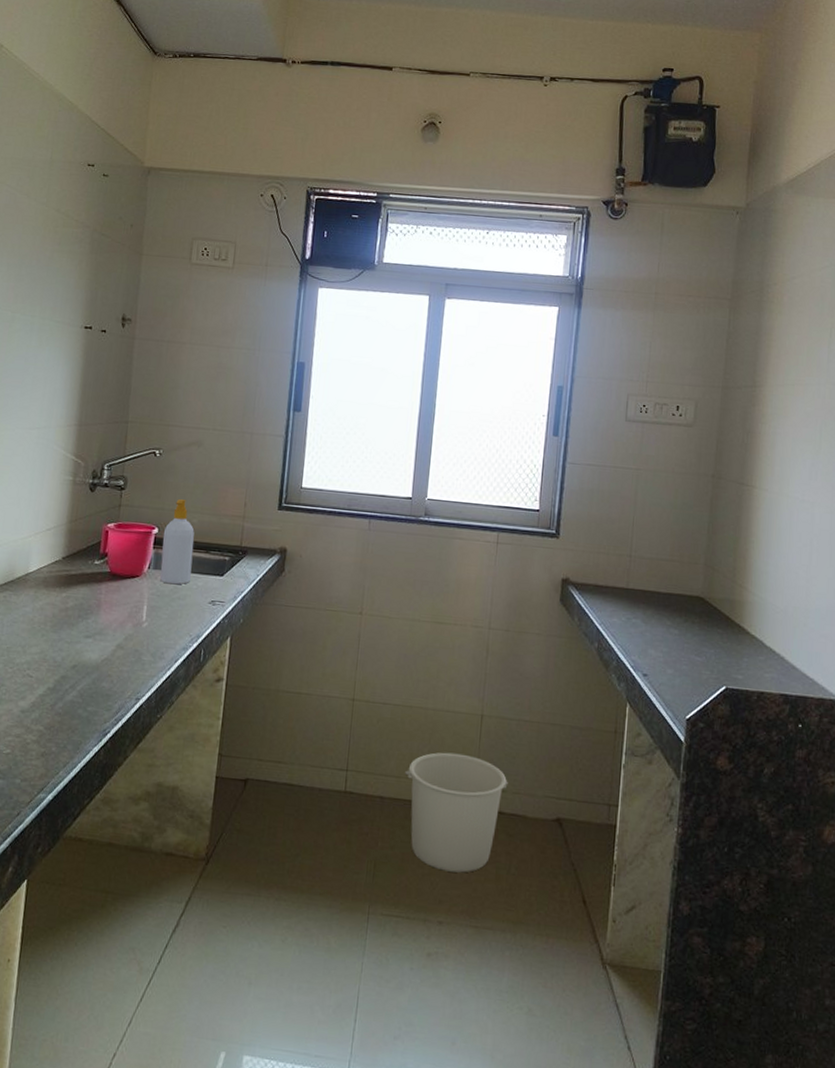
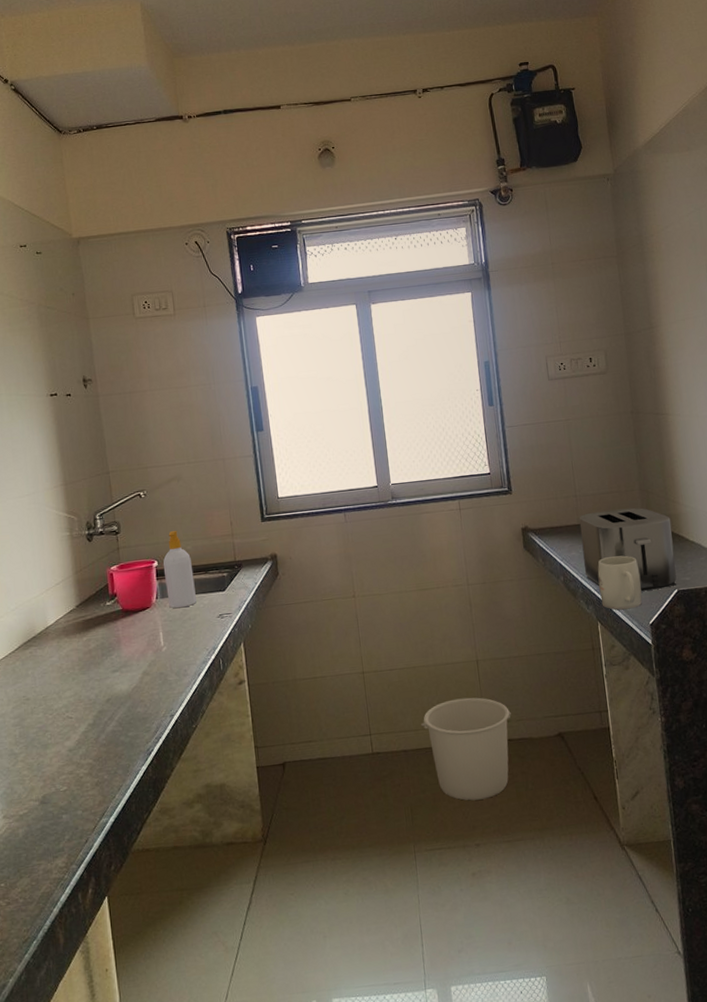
toaster: none [623,578,734,682] -> present [579,507,677,591]
mug: none [635,632,687,697] -> present [597,555,642,610]

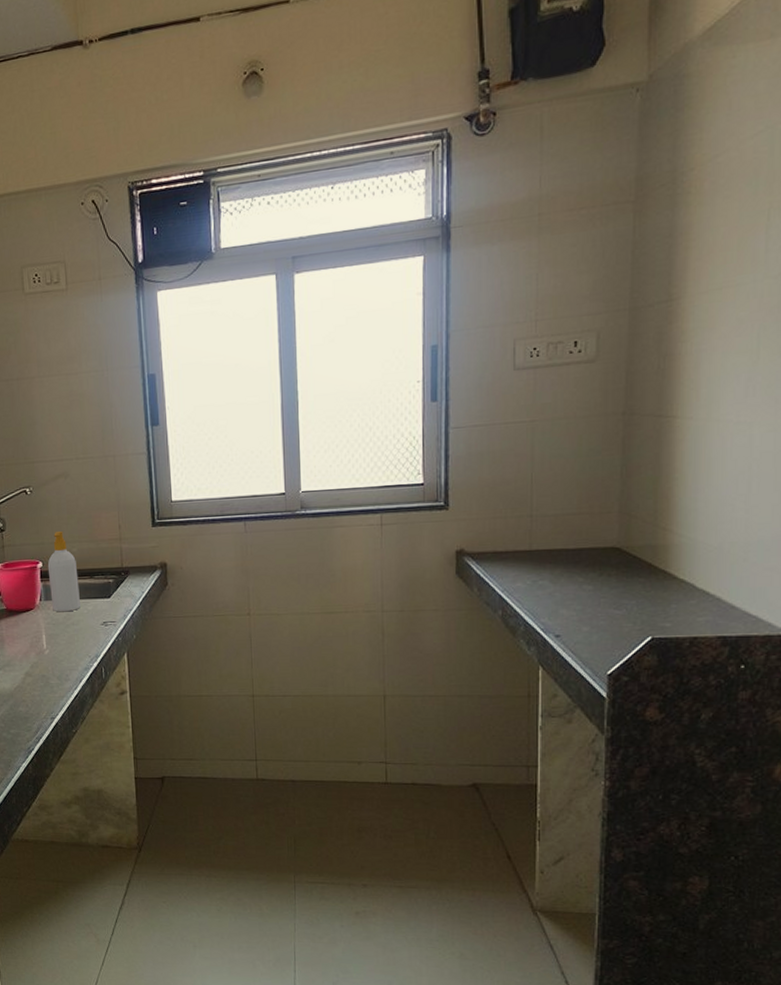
bucket: present [421,697,511,801] -> none [313,734,418,841]
toaster: present [579,507,677,591] -> none [530,534,657,635]
mug: present [597,555,642,610] -> none [547,591,604,655]

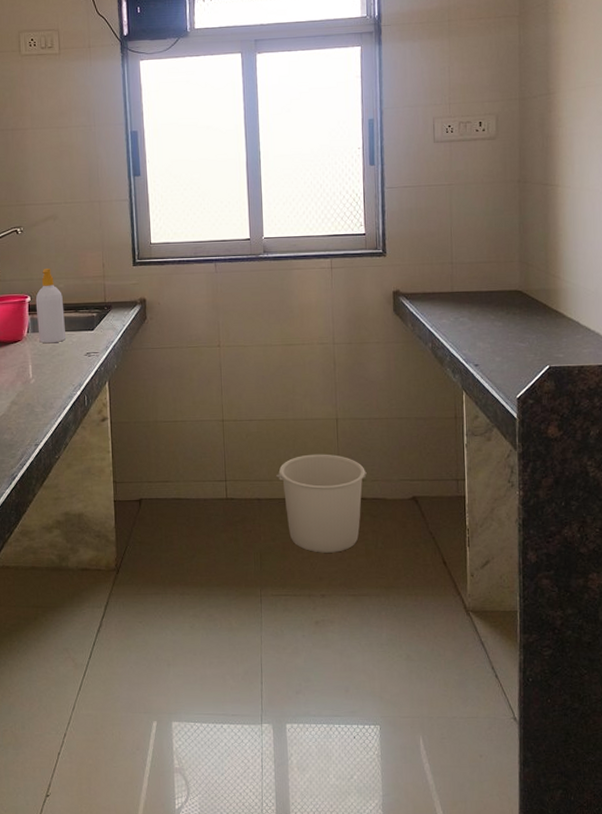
bucket: none [313,734,418,841] -> present [276,454,367,553]

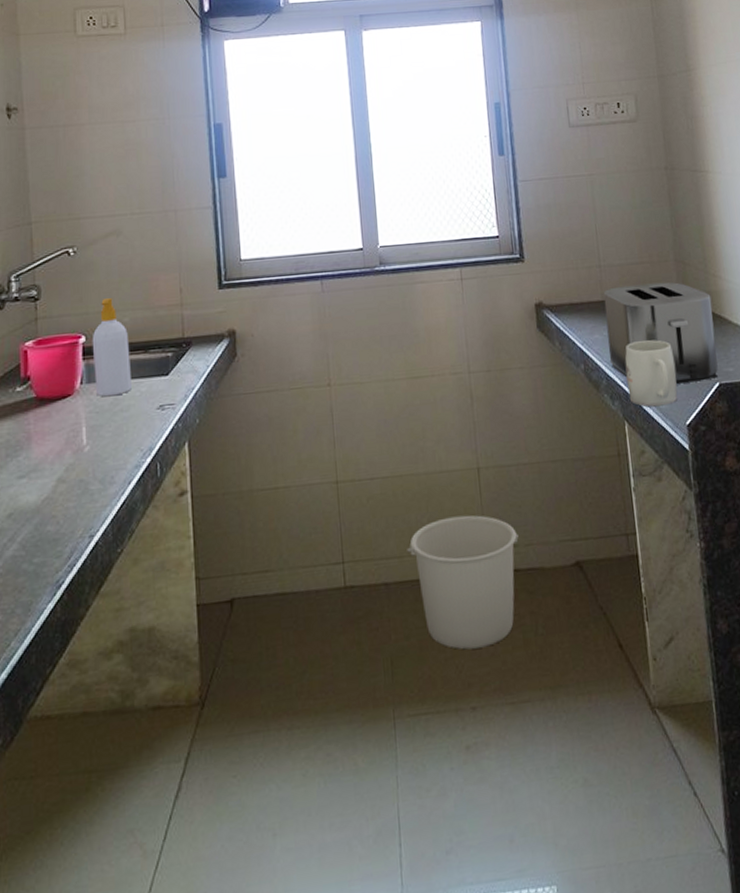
toaster: none [453,279,550,364] -> present [603,282,718,384]
mug: none [467,327,512,382] -> present [625,340,678,407]

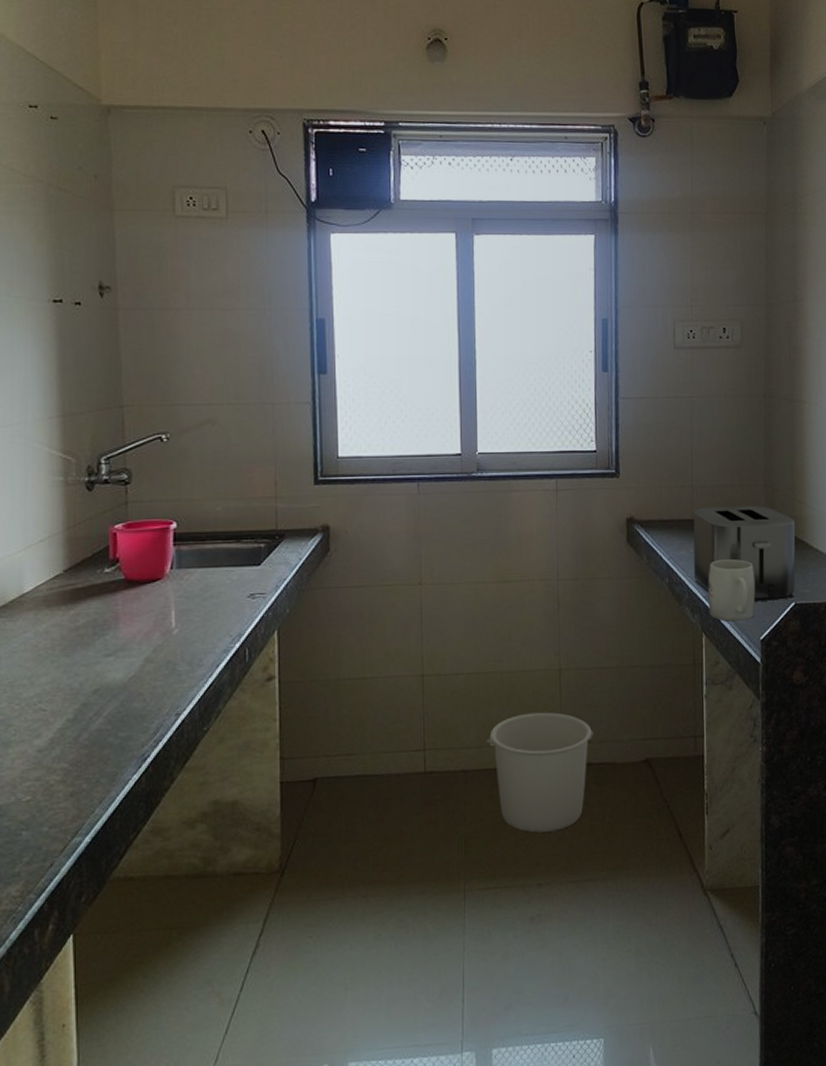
soap bottle: present [92,298,131,397] -> none [183,487,222,583]

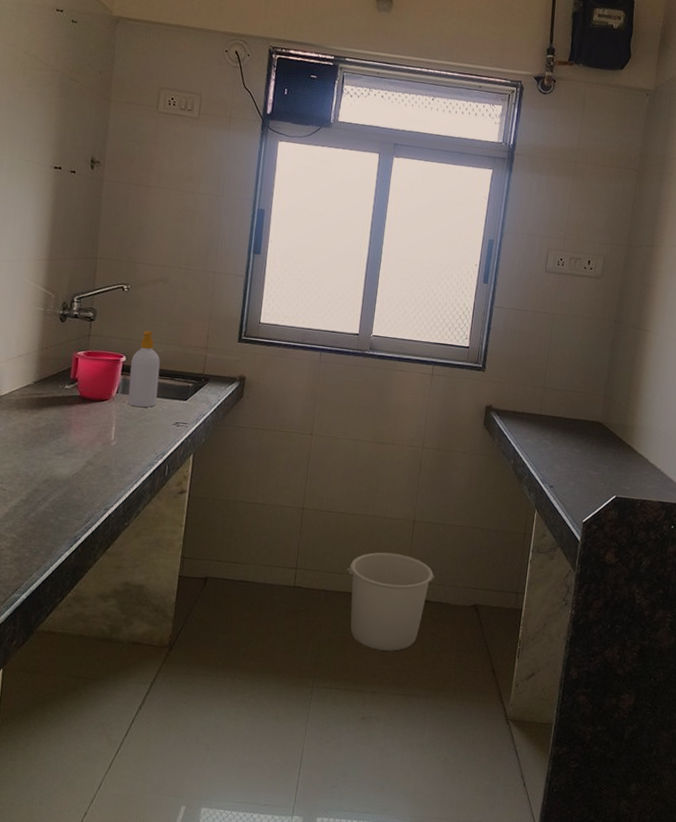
soap bottle: none [183,487,222,583] -> present [127,331,160,408]
toaster: present [693,505,796,601] -> none [534,406,626,492]
mug: present [708,559,756,622] -> none [543,451,586,505]

